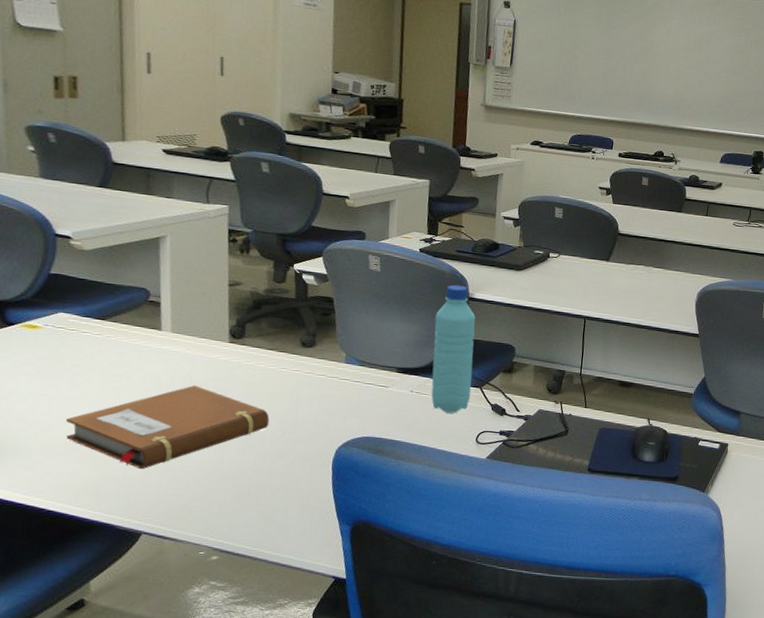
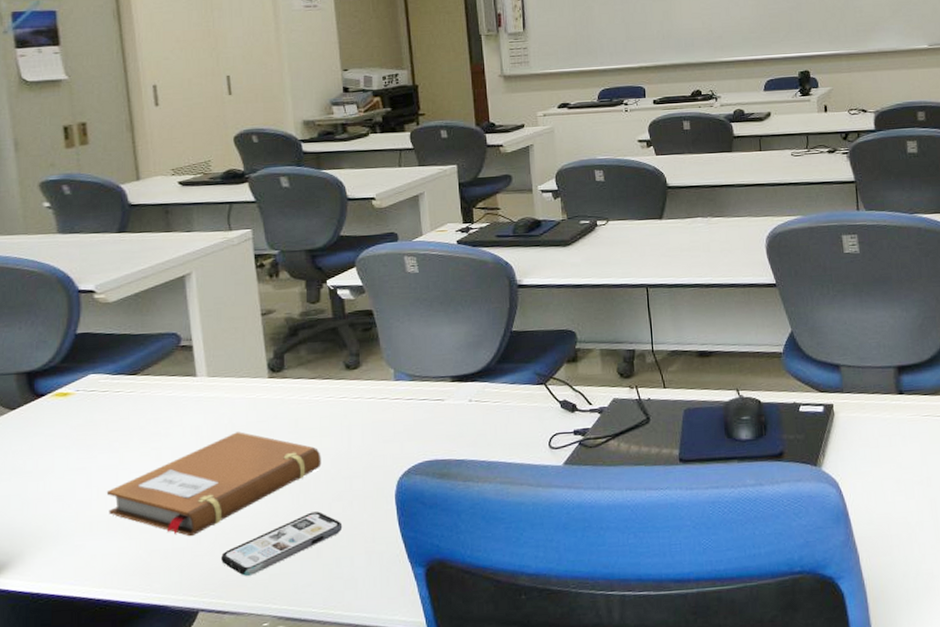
smartphone: none [166,465,282,510] -> present [220,511,343,576]
water bottle: present [431,284,475,414] -> none [484,273,536,419]

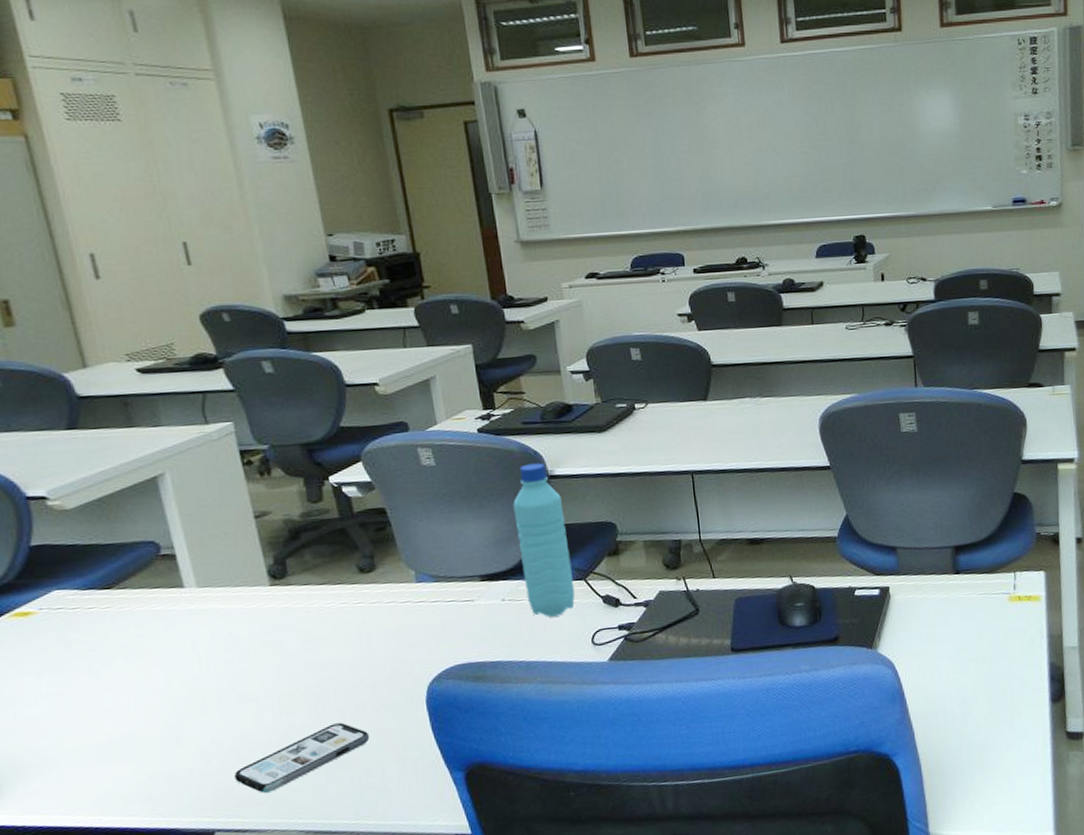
notebook: present [106,431,322,537] -> none [91,644,340,757]
water bottle: none [484,273,536,419] -> present [513,462,575,617]

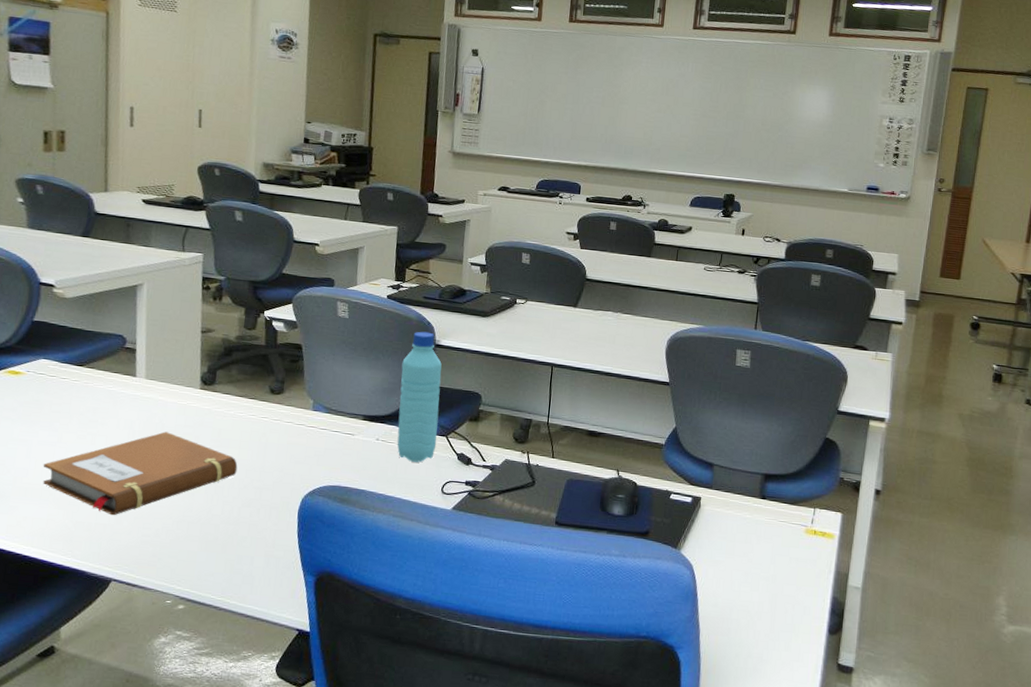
notebook: none [91,644,340,757] -> present [43,431,238,516]
smartphone: present [233,722,370,793] -> none [136,512,248,558]

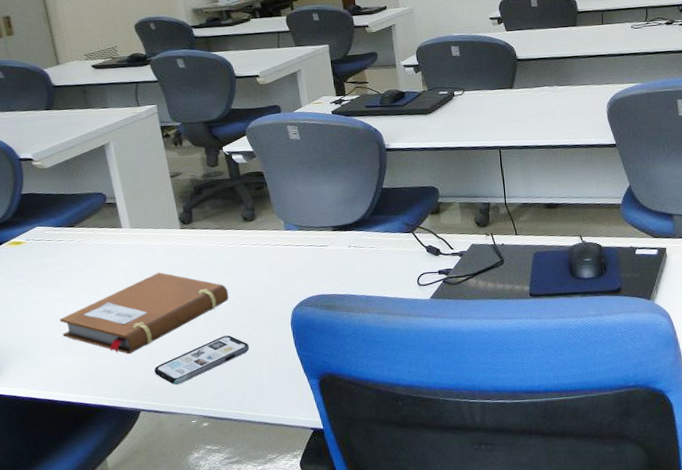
smartphone: none [136,512,248,558] -> present [154,335,250,385]
water bottle: present [397,331,442,463] -> none [358,138,405,261]

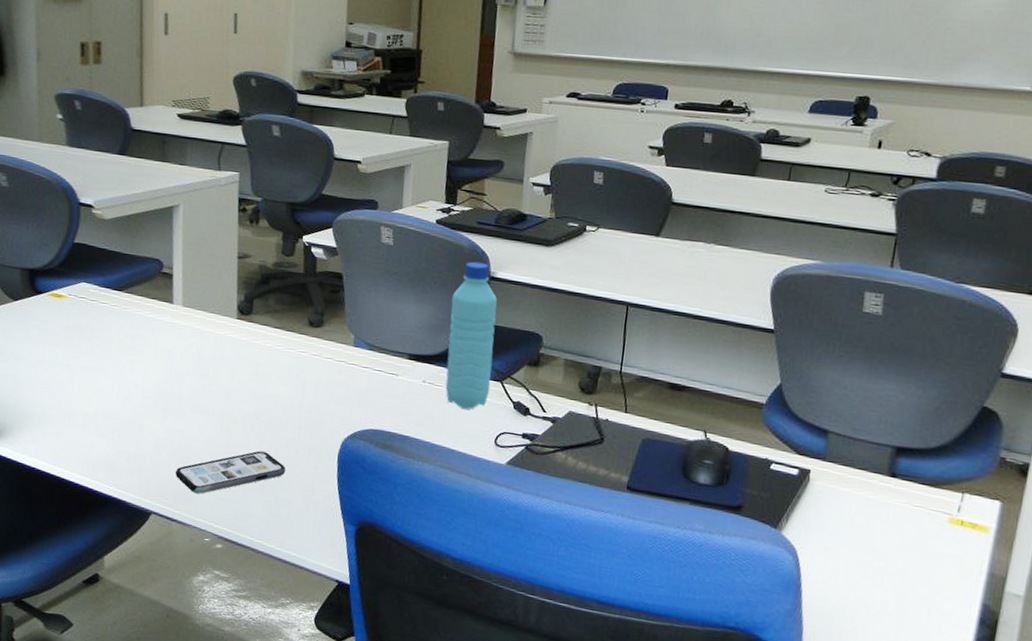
notebook: present [59,272,229,355] -> none [85,362,276,447]
water bottle: none [358,138,405,261] -> present [445,261,497,410]

